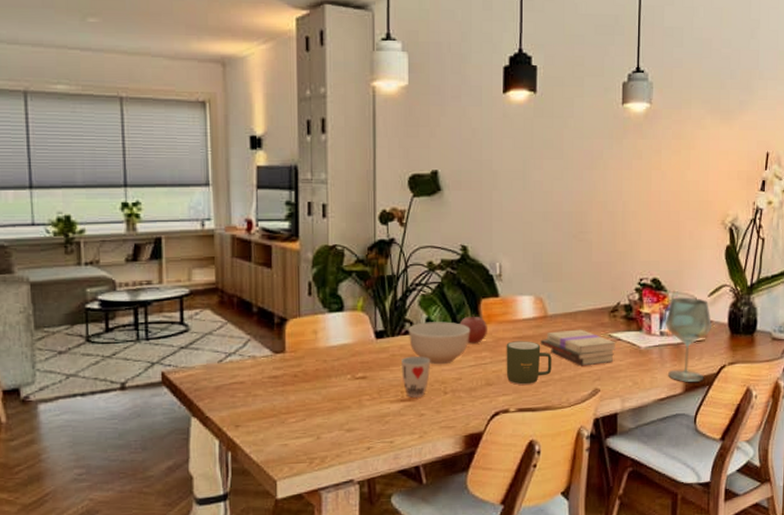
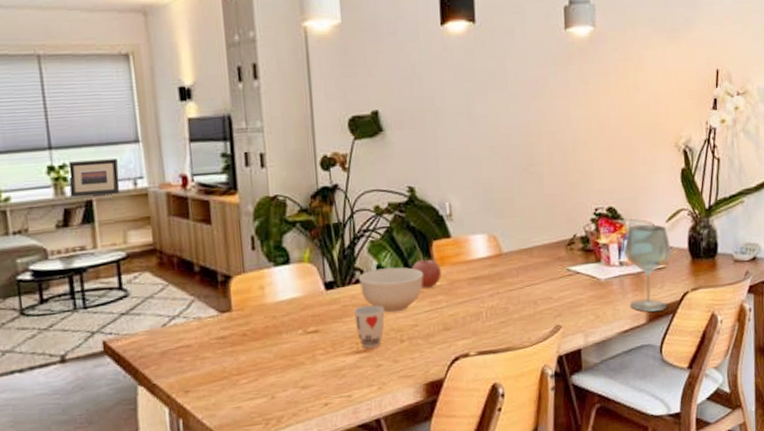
picture frame: none [141,200,188,234] -> present [68,158,120,198]
mug: present [506,341,552,386] -> none [461,281,511,328]
books: present [540,329,617,366] -> none [496,265,575,303]

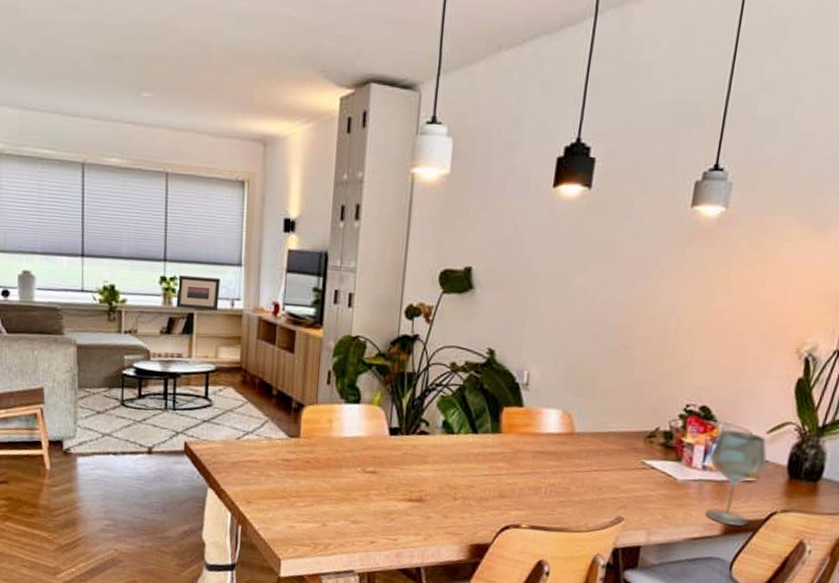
cup: present [354,305,385,349] -> none [412,457,443,500]
bowl: present [358,267,424,313] -> none [423,424,489,470]
fruit: present [411,258,441,288] -> none [477,422,507,453]

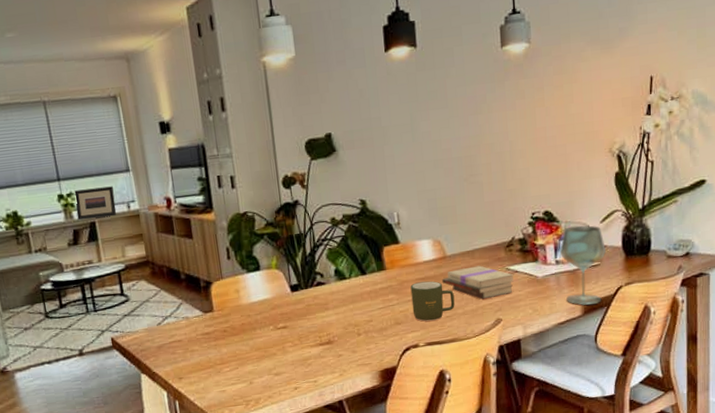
mug: none [521,455,574,503] -> present [410,281,455,322]
books: none [562,450,650,492] -> present [441,265,514,300]

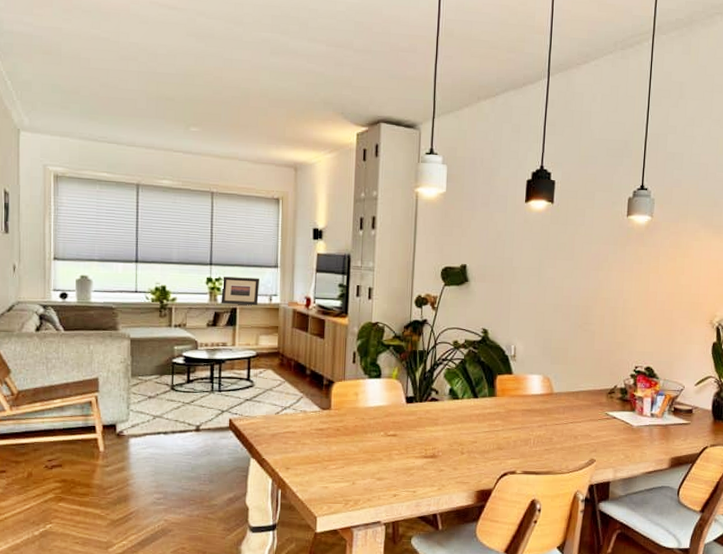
mug: present [410,281,455,322] -> none [515,413,555,452]
books: present [441,265,514,300] -> none [545,406,612,439]
wine glass: present [560,225,606,305] -> none [656,384,697,459]

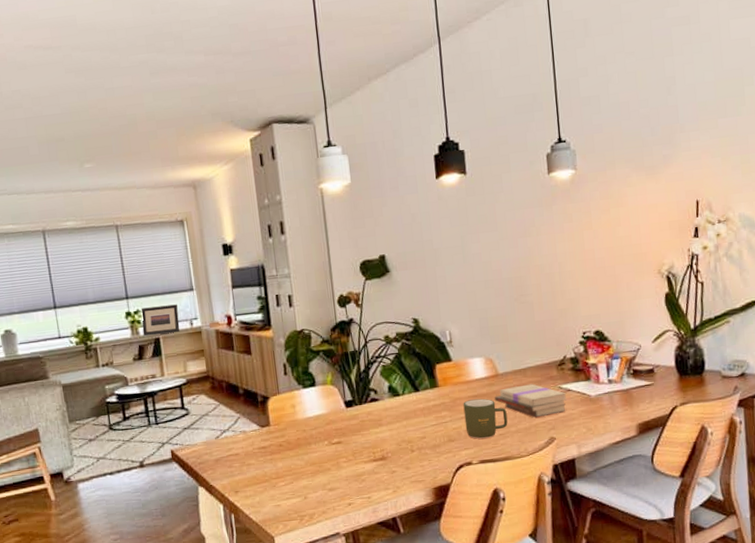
mug: none [515,413,555,452] -> present [463,398,508,440]
books: none [545,406,612,439] -> present [494,384,567,418]

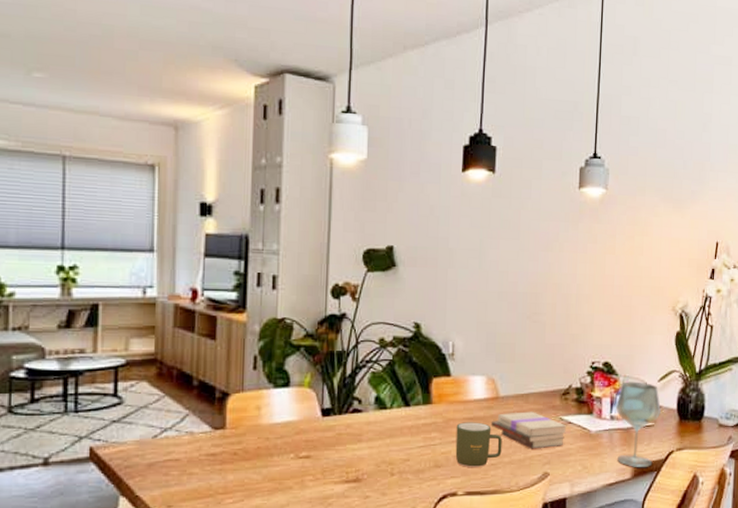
picture frame: present [141,304,180,337] -> none [77,264,129,301]
wine glass: none [612,345,659,425] -> present [616,381,661,467]

